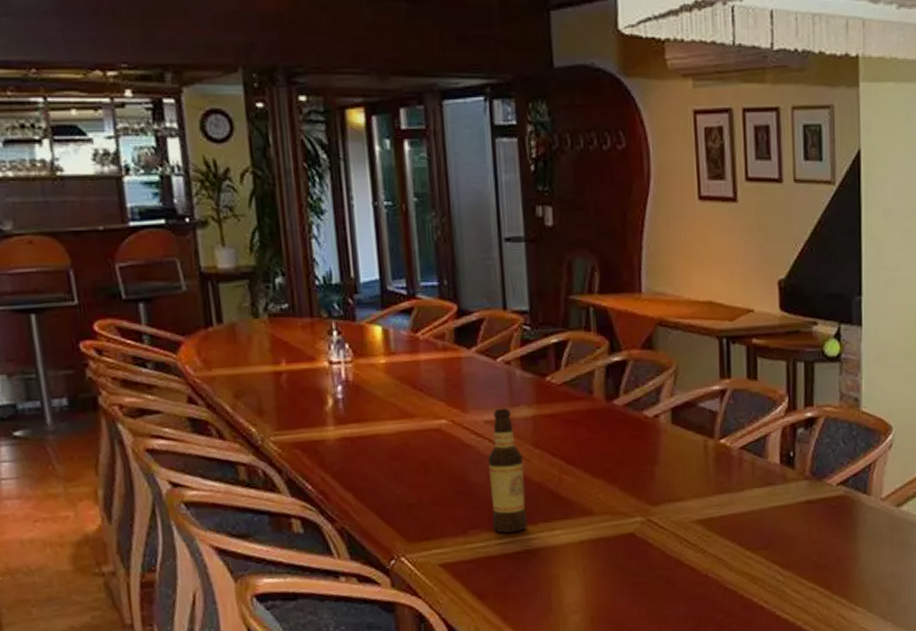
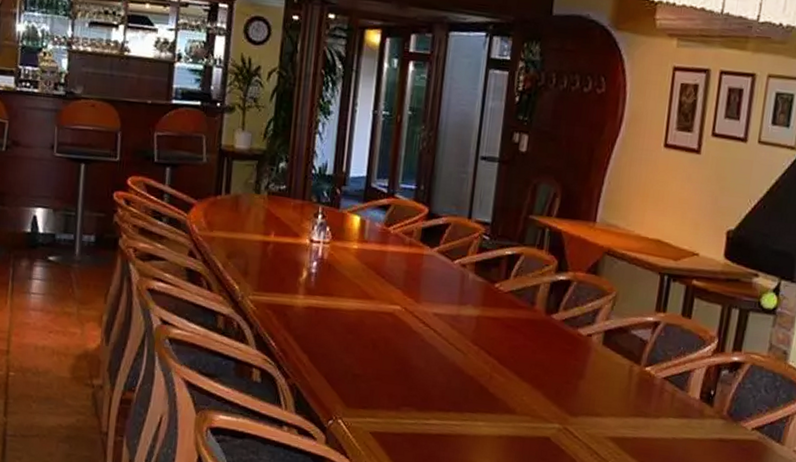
bottle: present [488,407,528,533] -> none [423,304,461,417]

